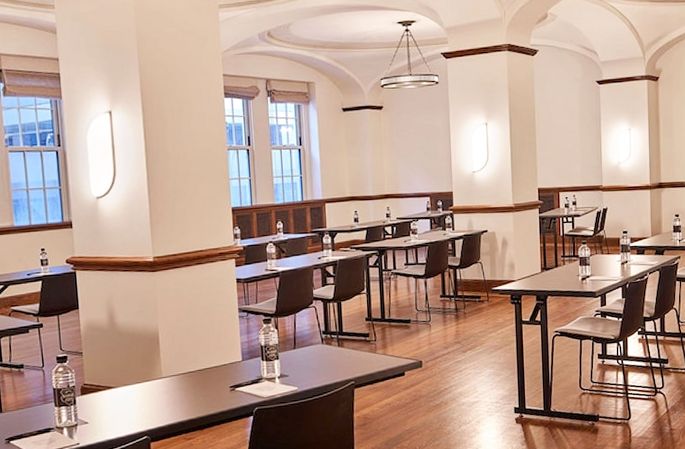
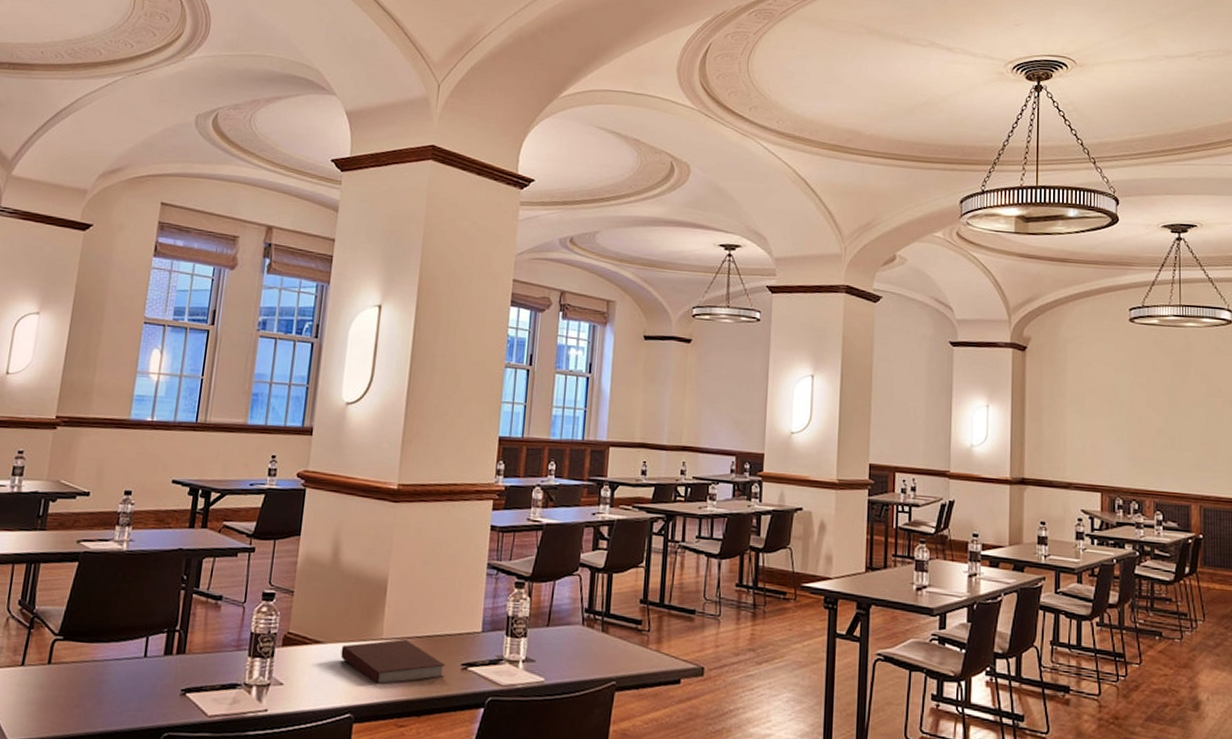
notebook: none [130,375,217,411] -> present [340,639,445,684]

